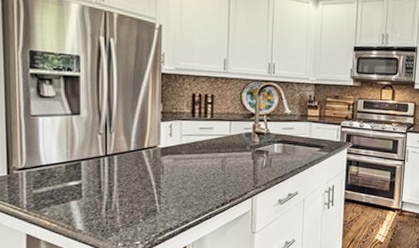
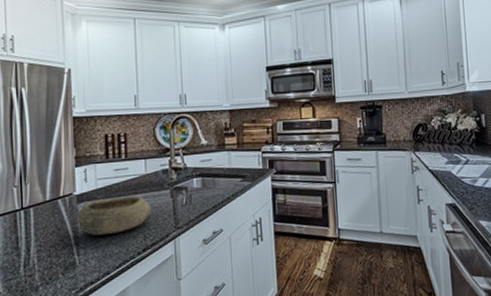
bowl: none [161,154,232,188] -> present [77,196,151,236]

